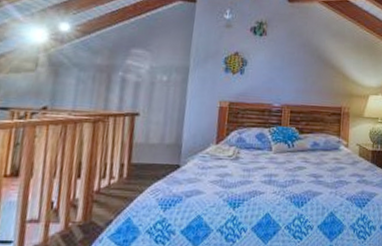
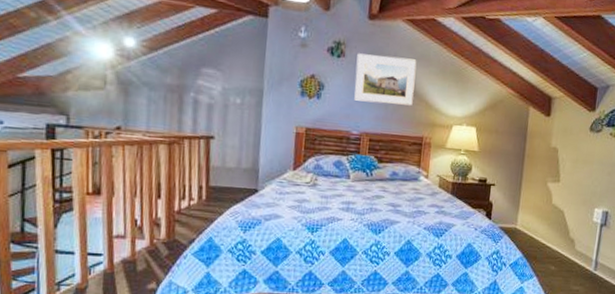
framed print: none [275,32,333,78] -> present [354,53,417,106]

